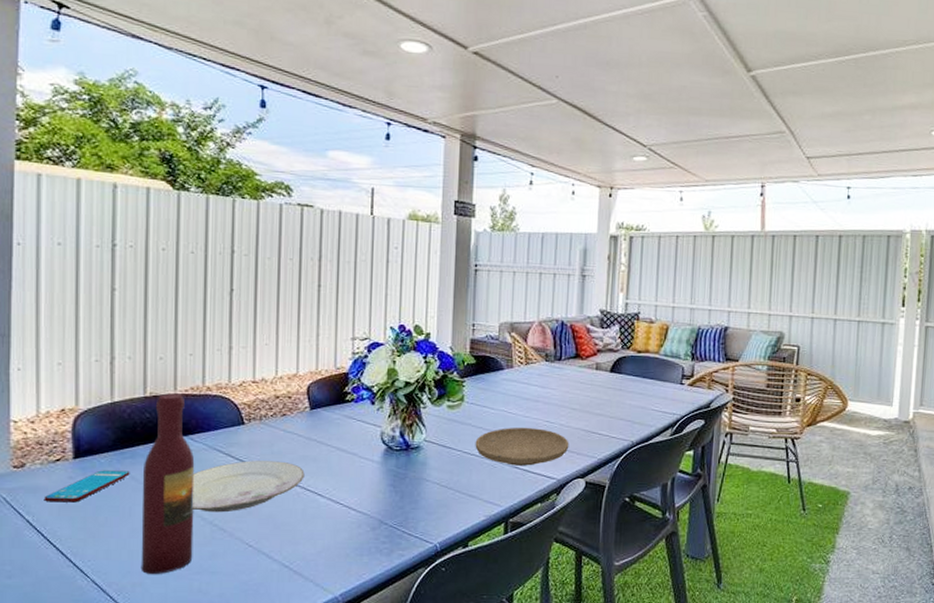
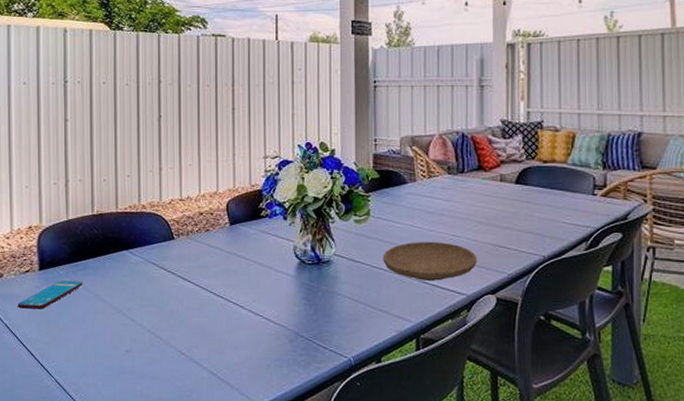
wine bottle: present [142,393,195,574] -> none [93,211,135,377]
plate: present [192,460,305,513] -> none [133,273,227,322]

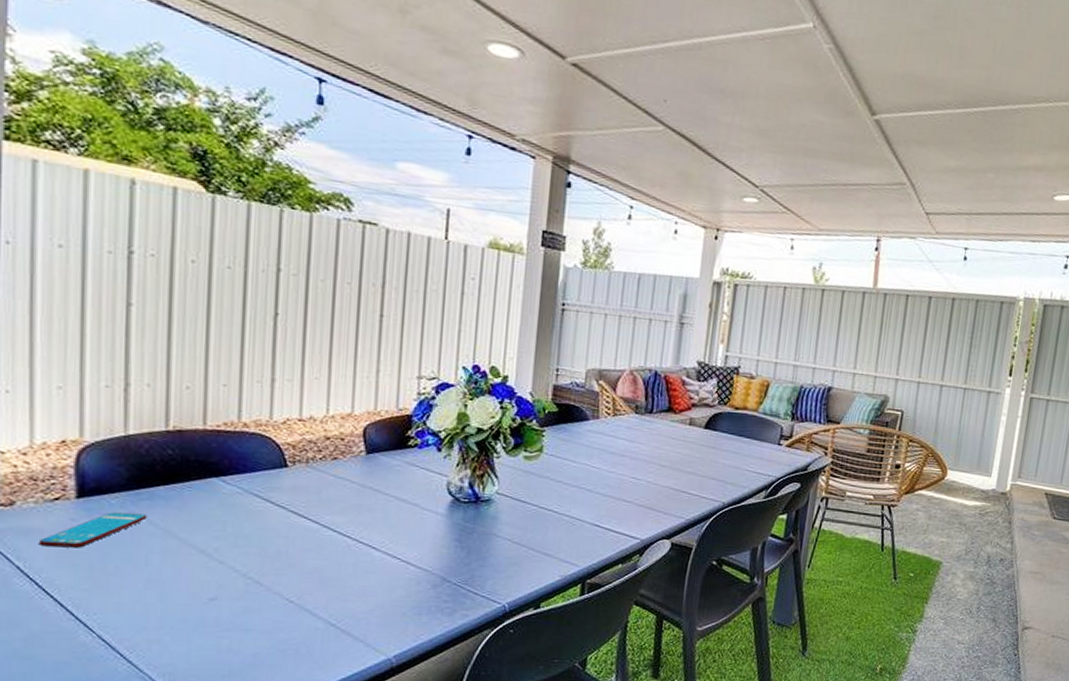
plate: present [383,241,477,281] -> none [552,482,656,525]

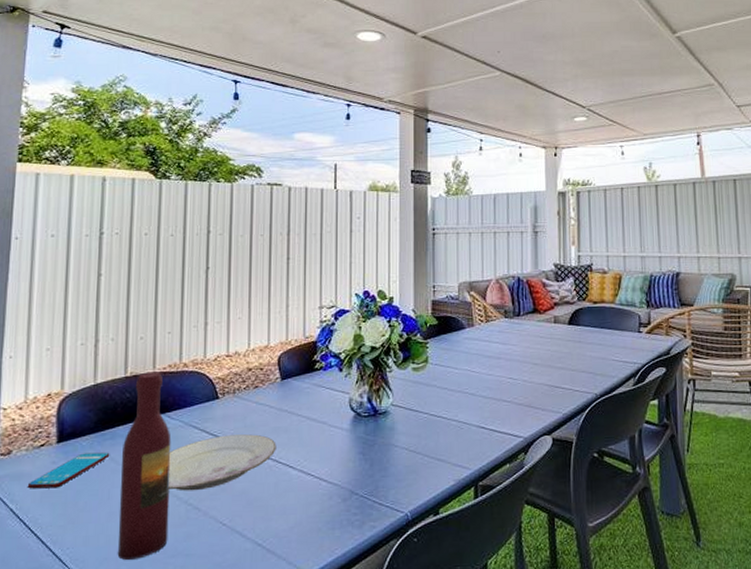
wine bottle: none [160,428,227,630] -> present [118,372,171,560]
plate: none [223,507,358,564] -> present [168,434,276,491]

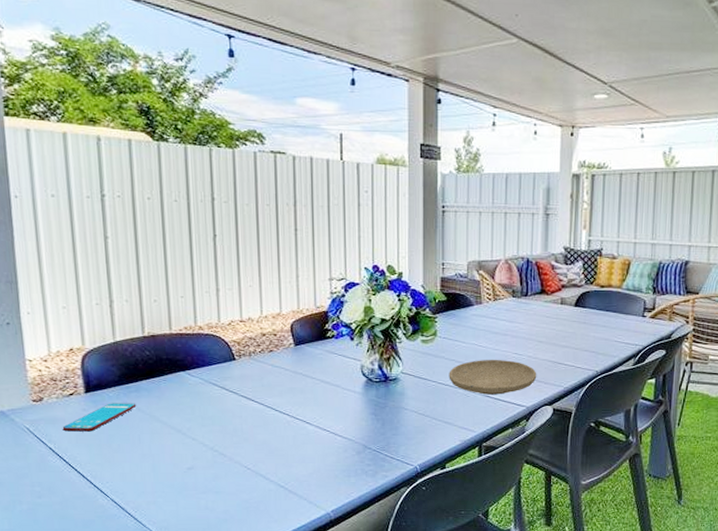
wine bottle: present [118,372,171,560] -> none [148,333,198,494]
plate: present [168,434,276,491] -> none [193,393,293,440]
plate: none [441,385,534,426] -> present [449,359,537,395]

